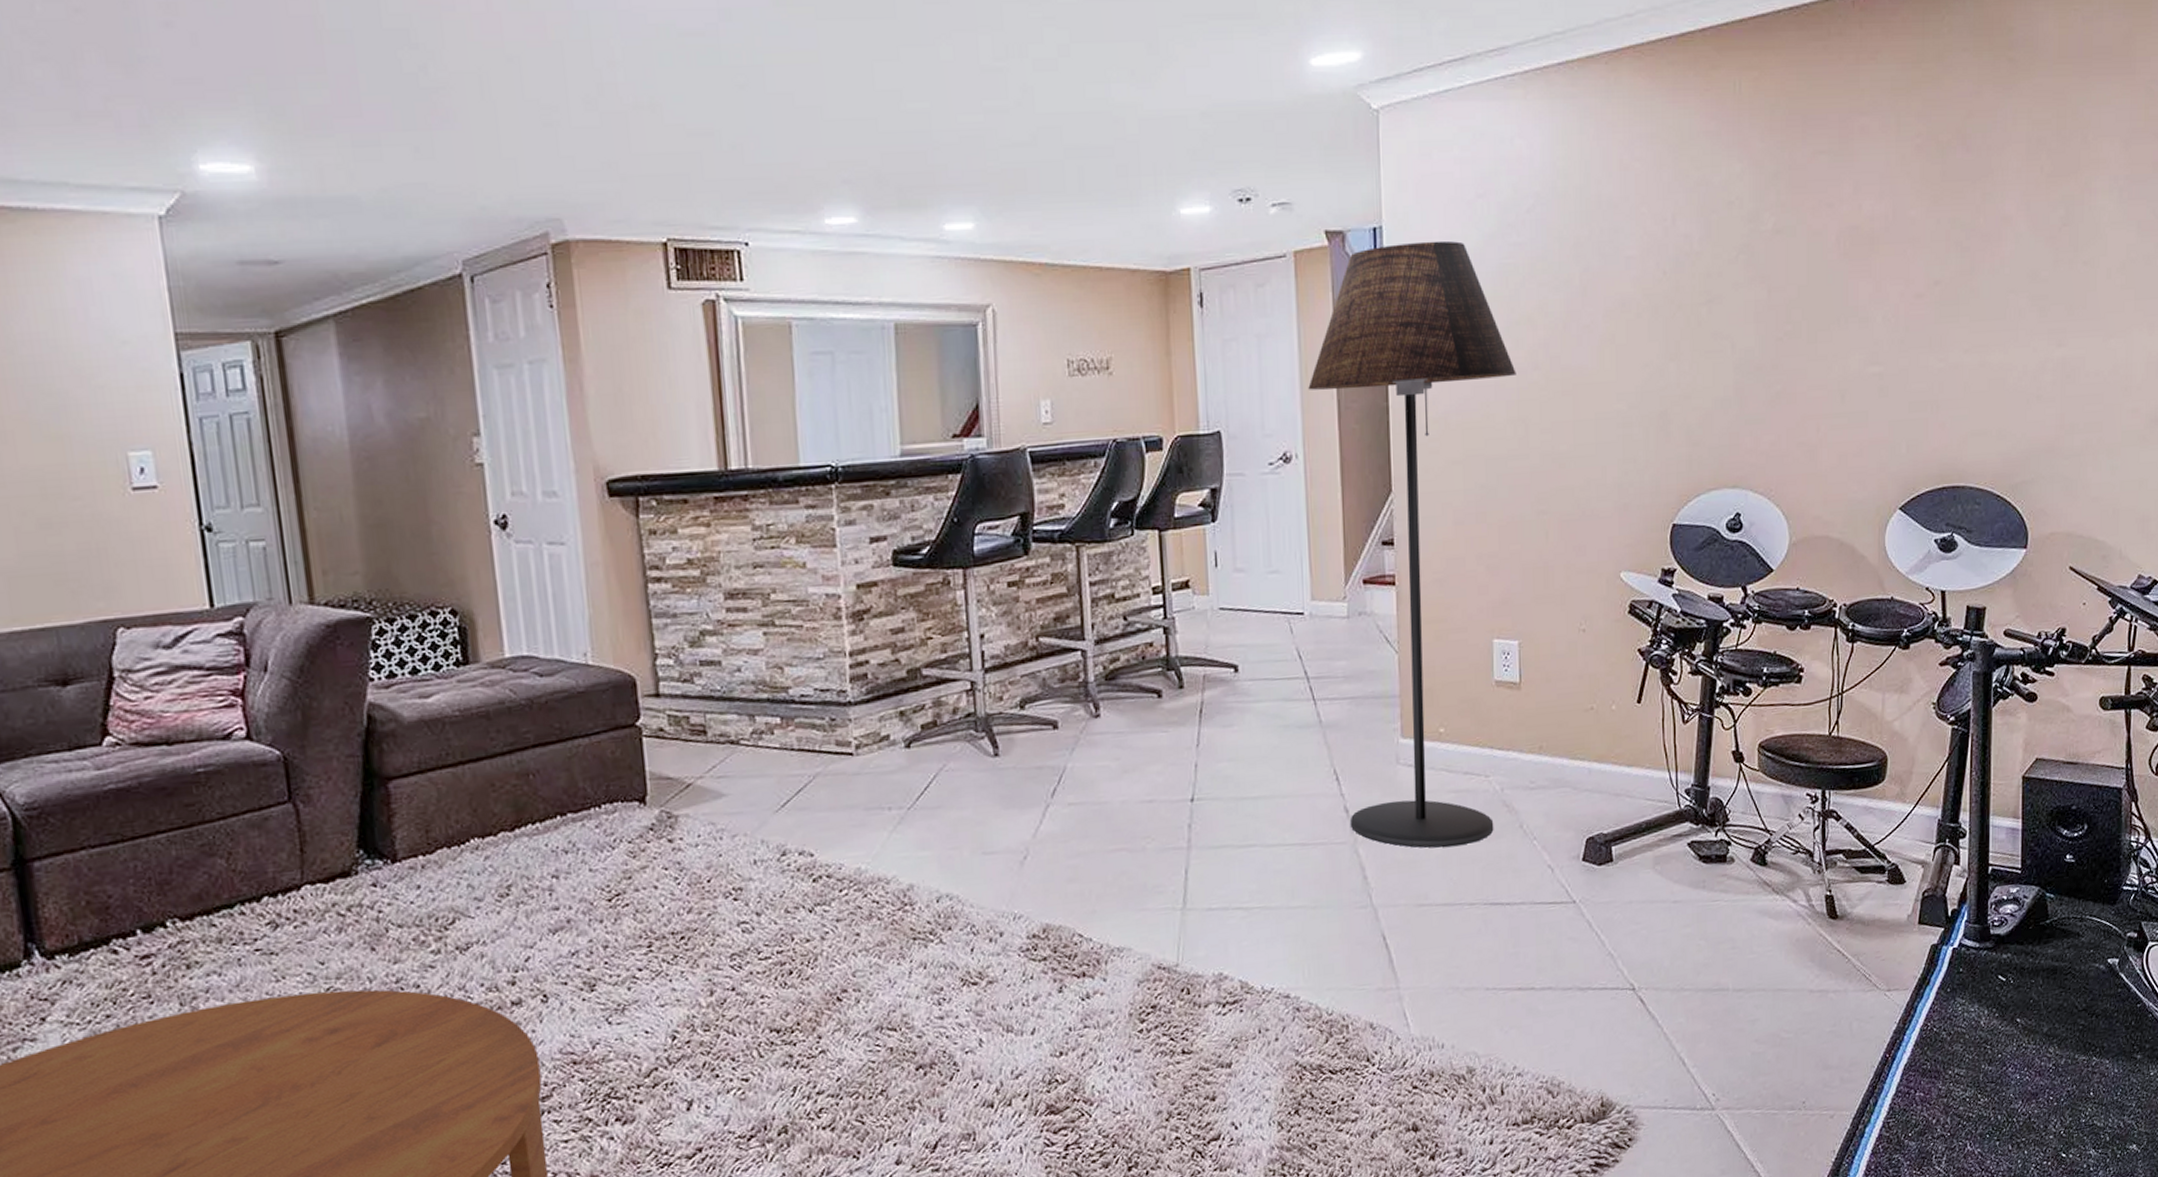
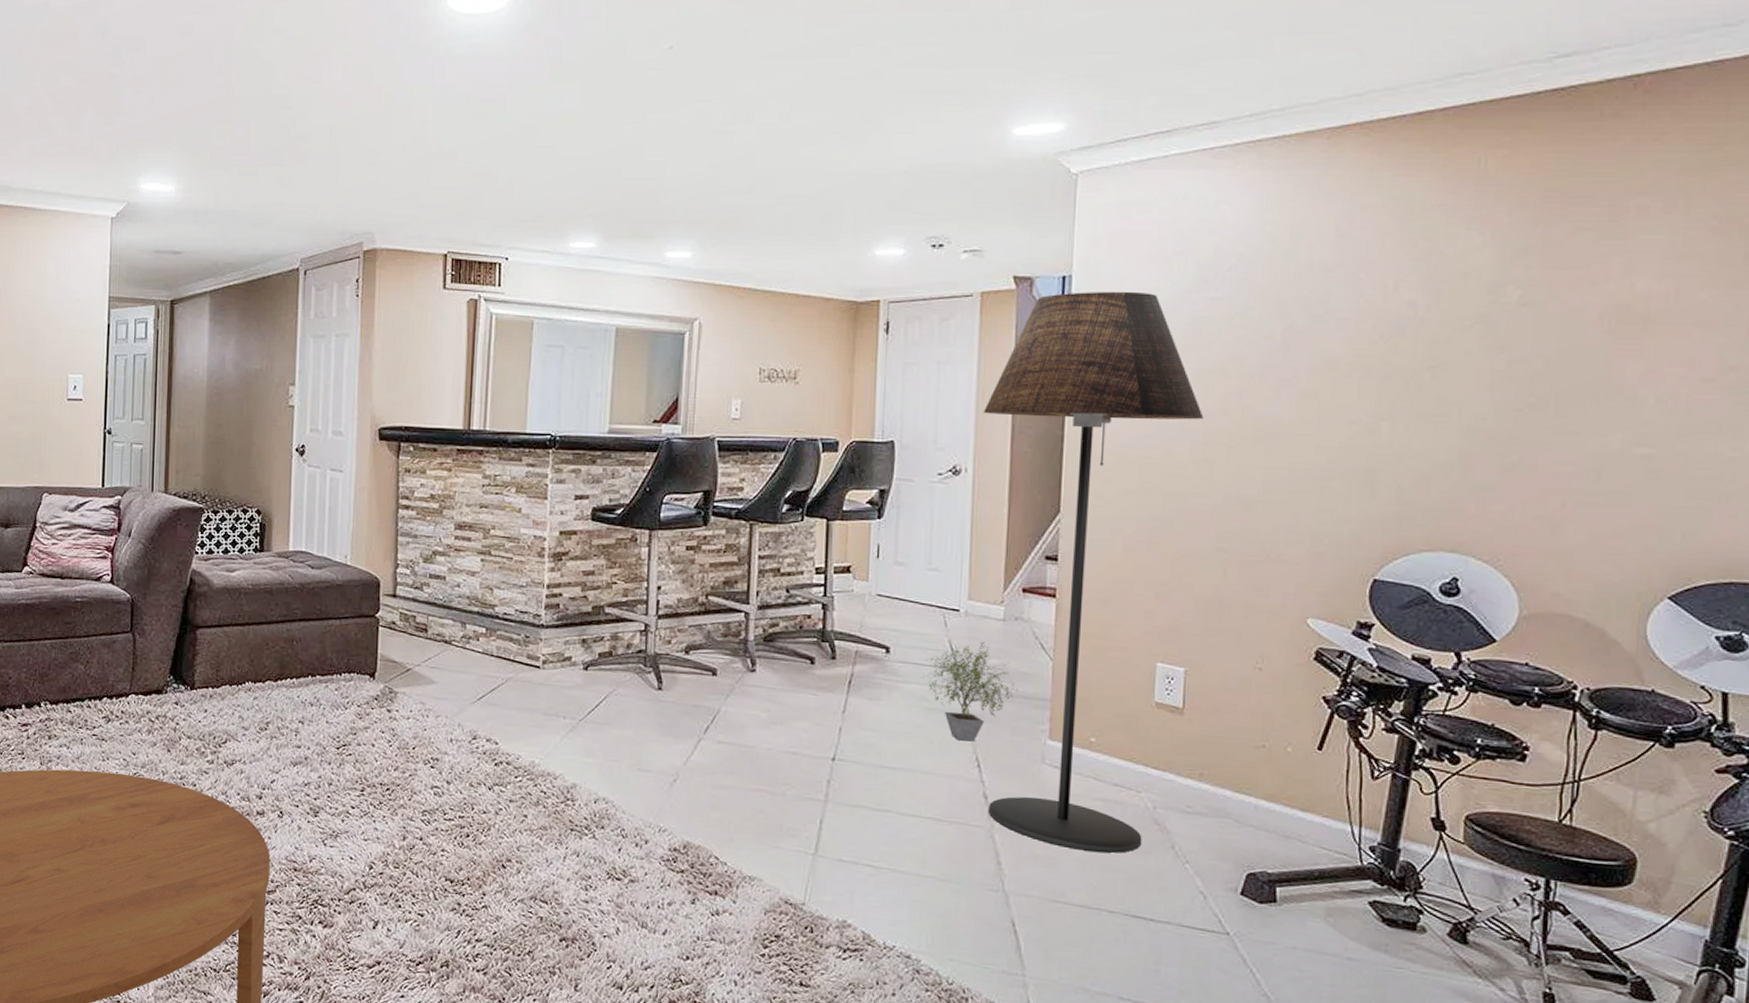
potted plant: none [1273,644,1368,756] -> present [922,642,1019,742]

